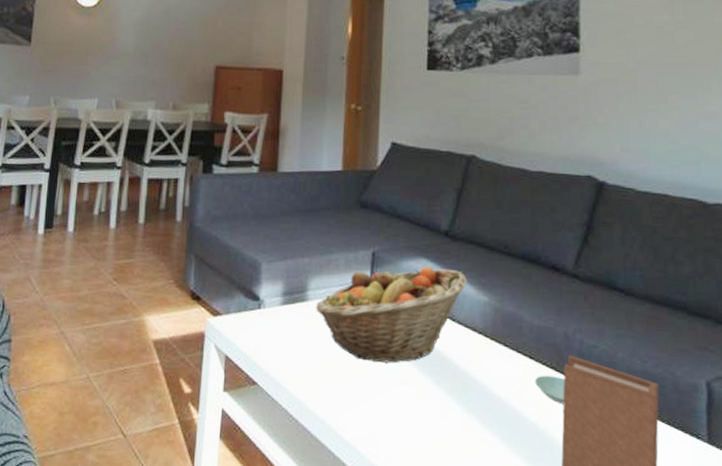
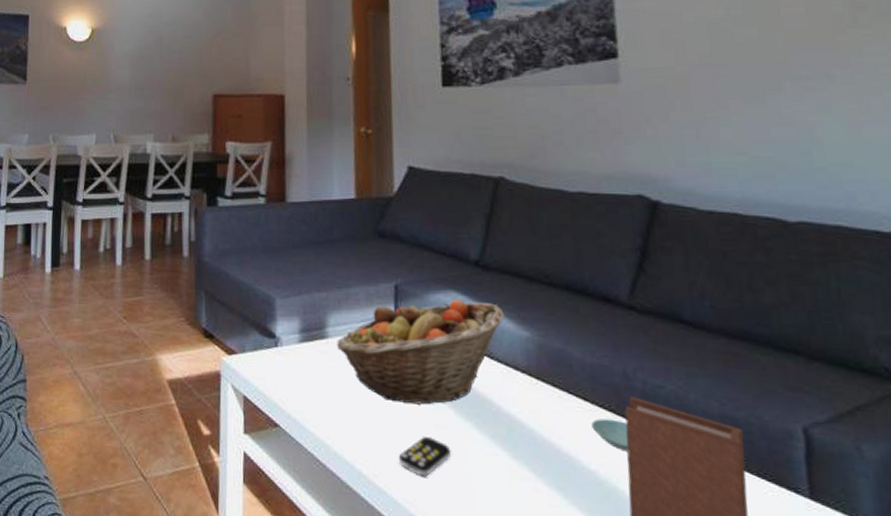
remote control: none [364,393,412,430] -> present [398,437,452,477]

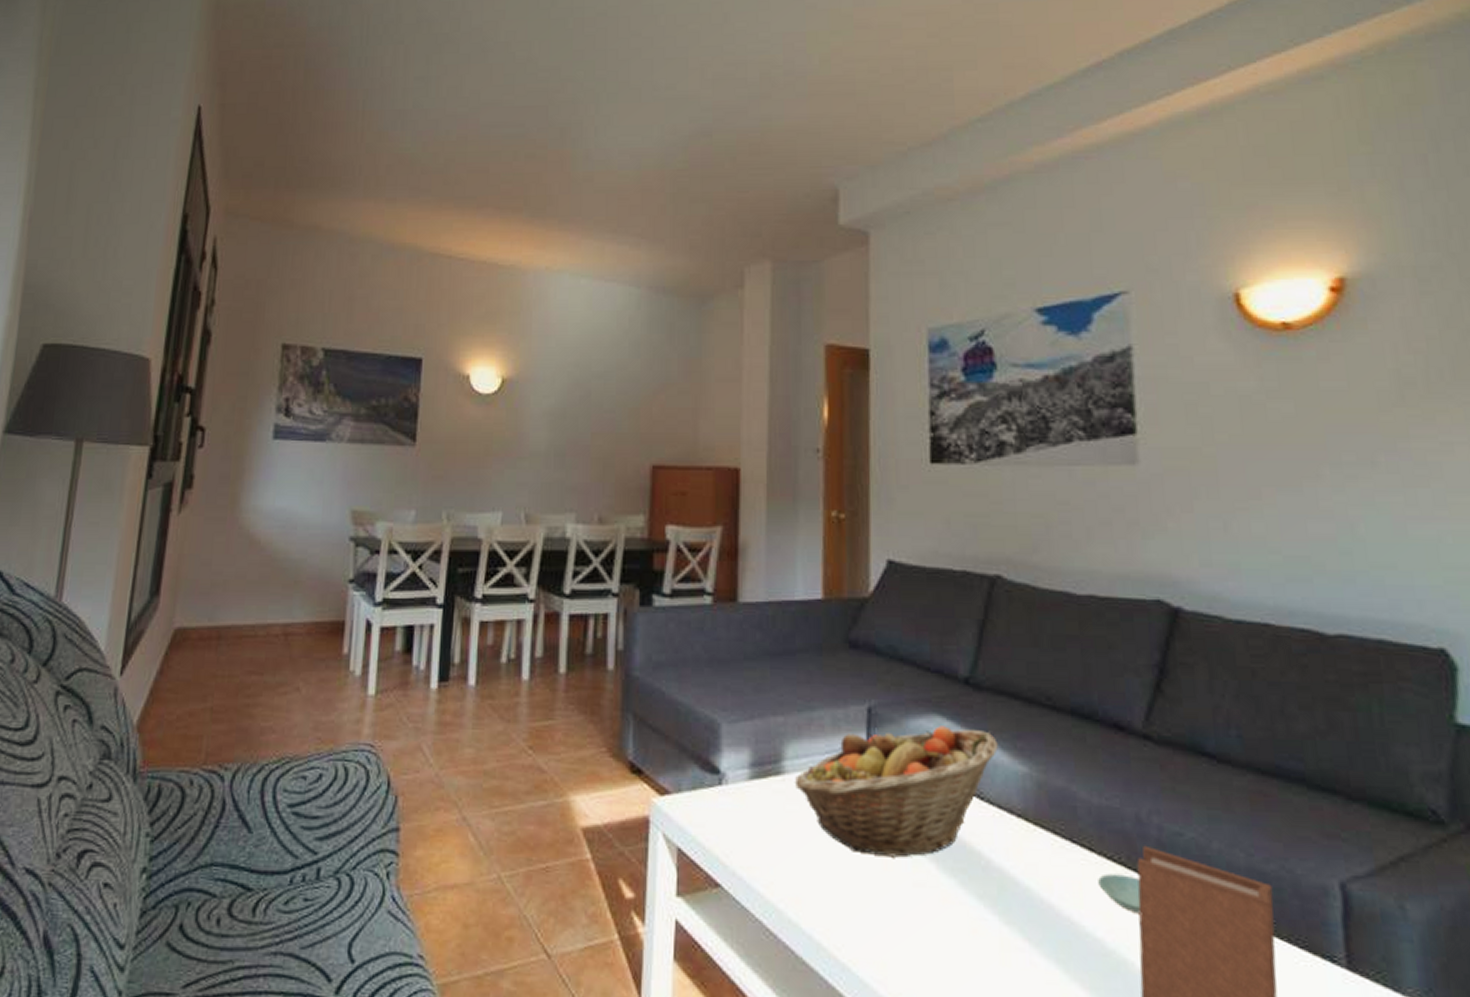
remote control: present [398,437,452,477] -> none [866,898,931,949]

